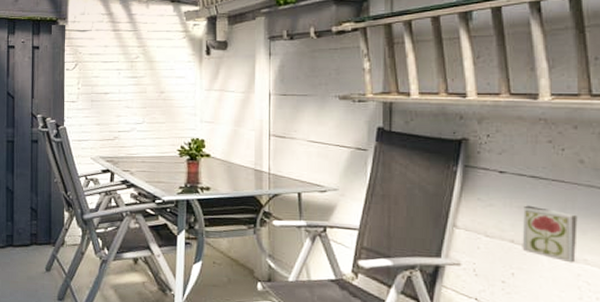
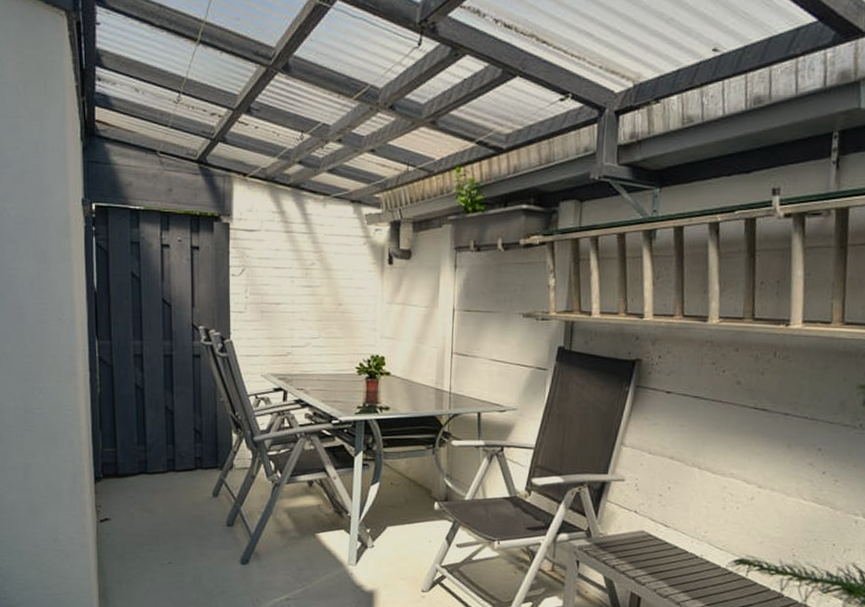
decorative tile: present [522,205,578,263] -> none [679,424,730,477]

